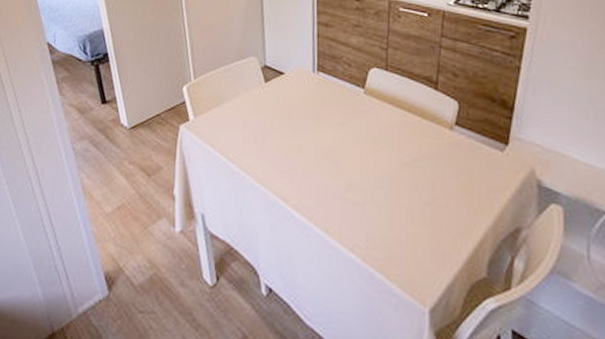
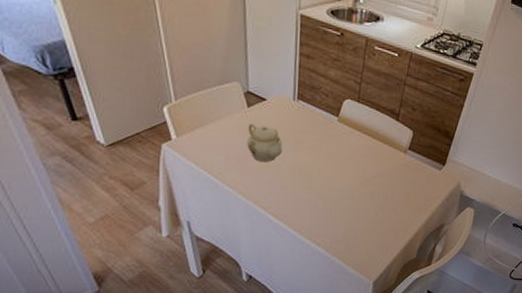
teapot: none [265,100,303,143] -> present [247,123,283,162]

